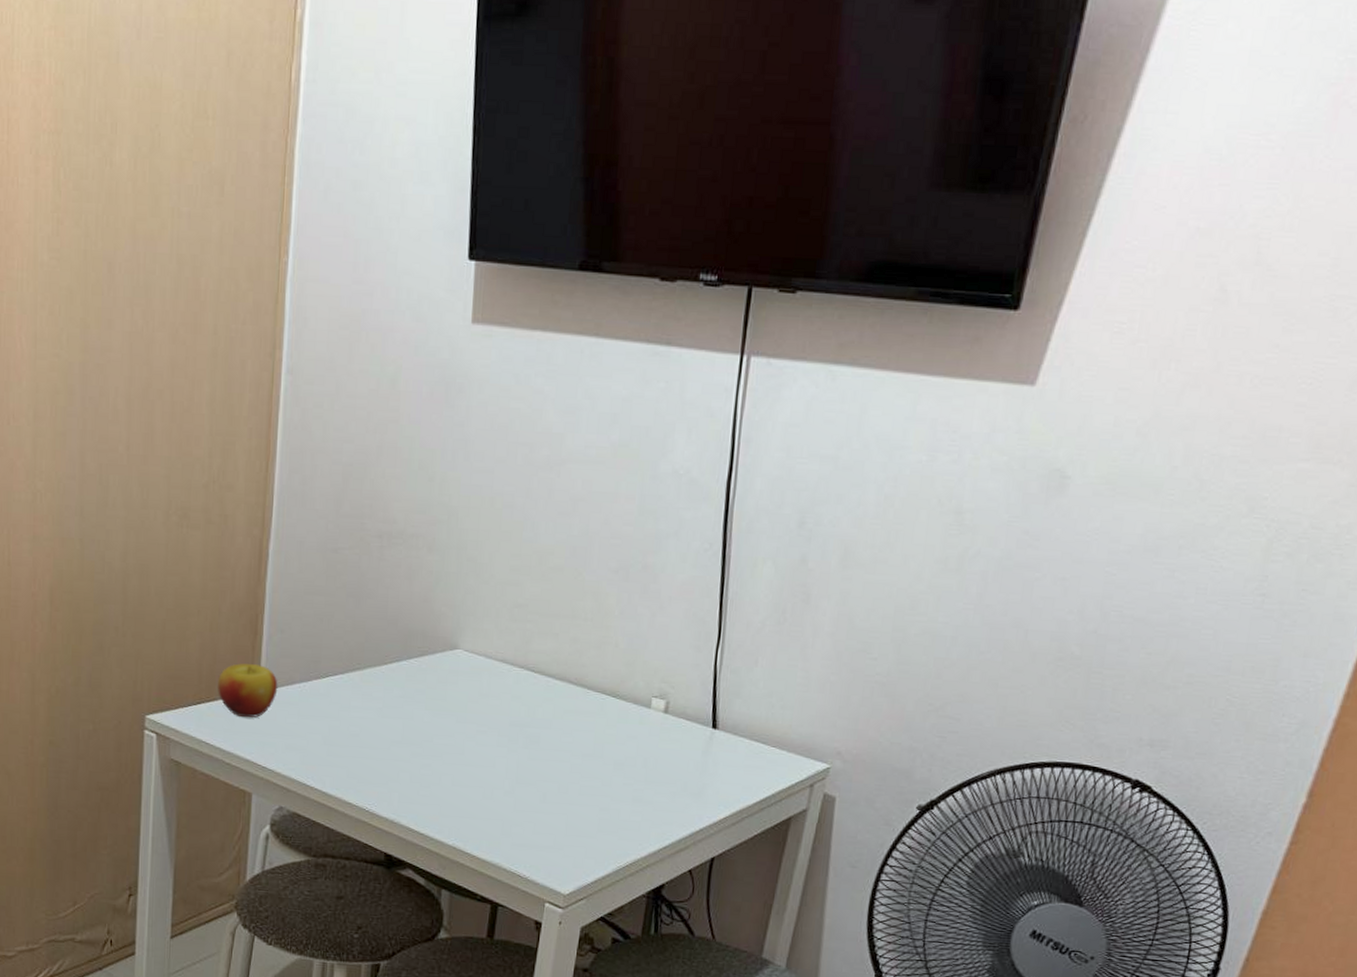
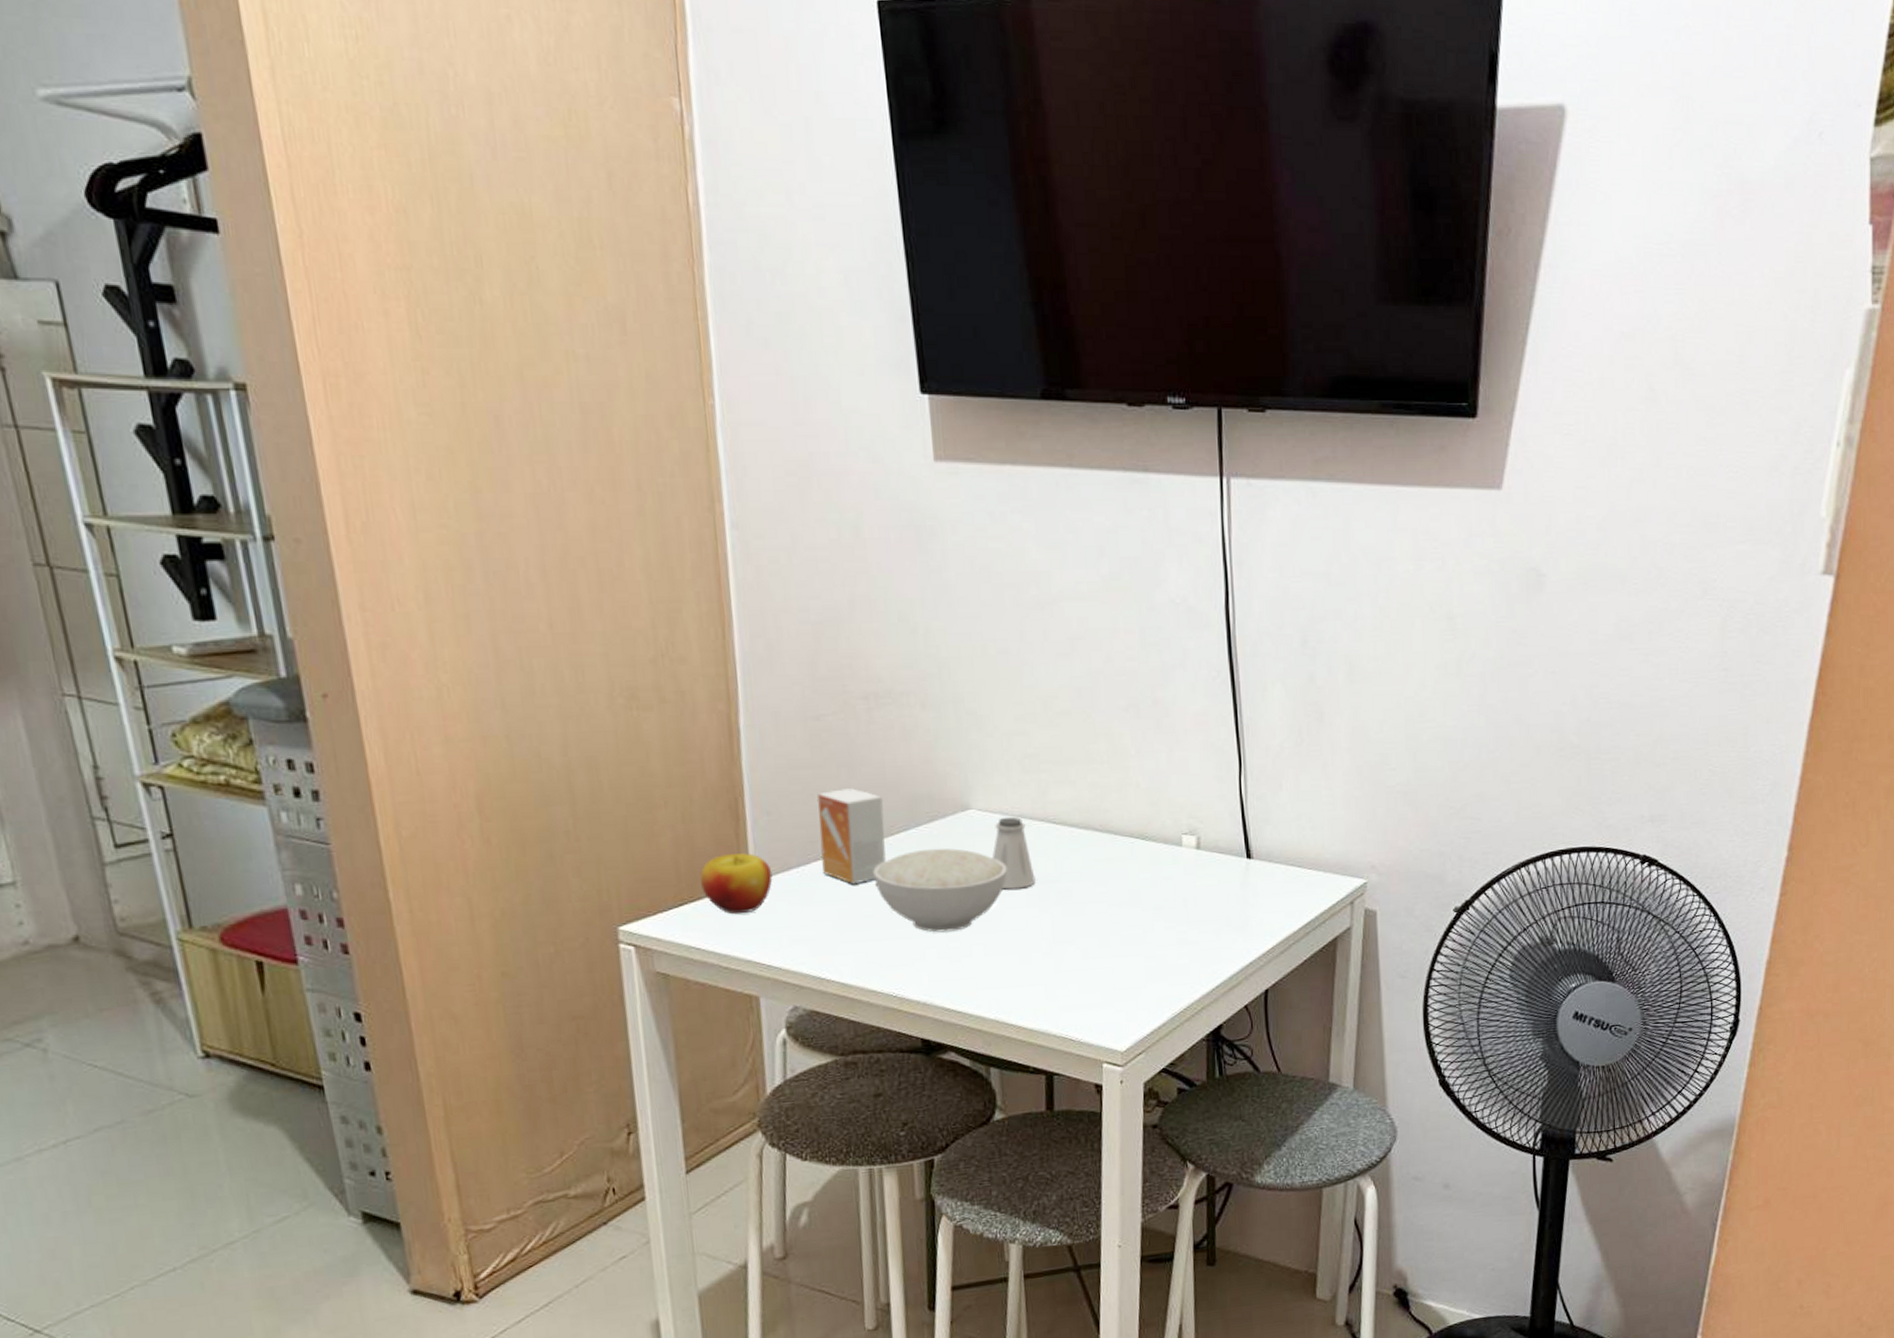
small box: none [320,617,382,705] -> present [817,788,886,885]
bowl: none [364,680,484,760] -> present [873,848,1007,933]
saltshaker: none [471,660,508,729] -> present [991,816,1036,890]

